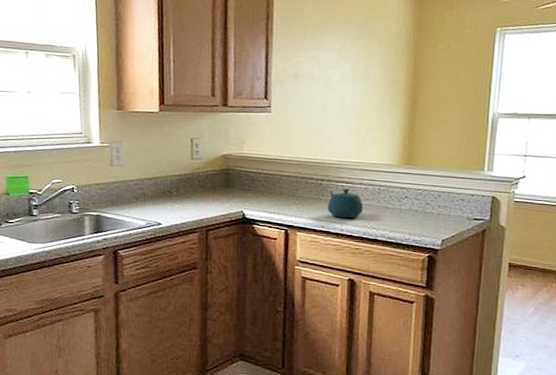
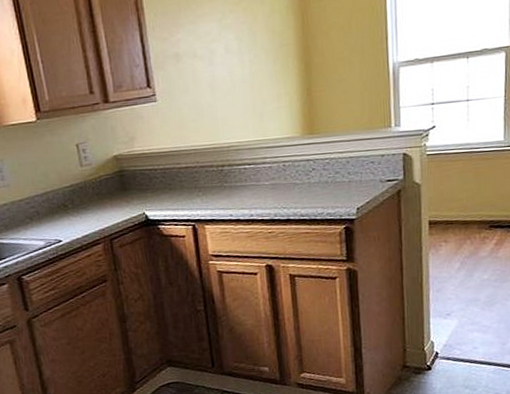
teapot: present [328,188,364,219] -> none [232,170,271,203]

